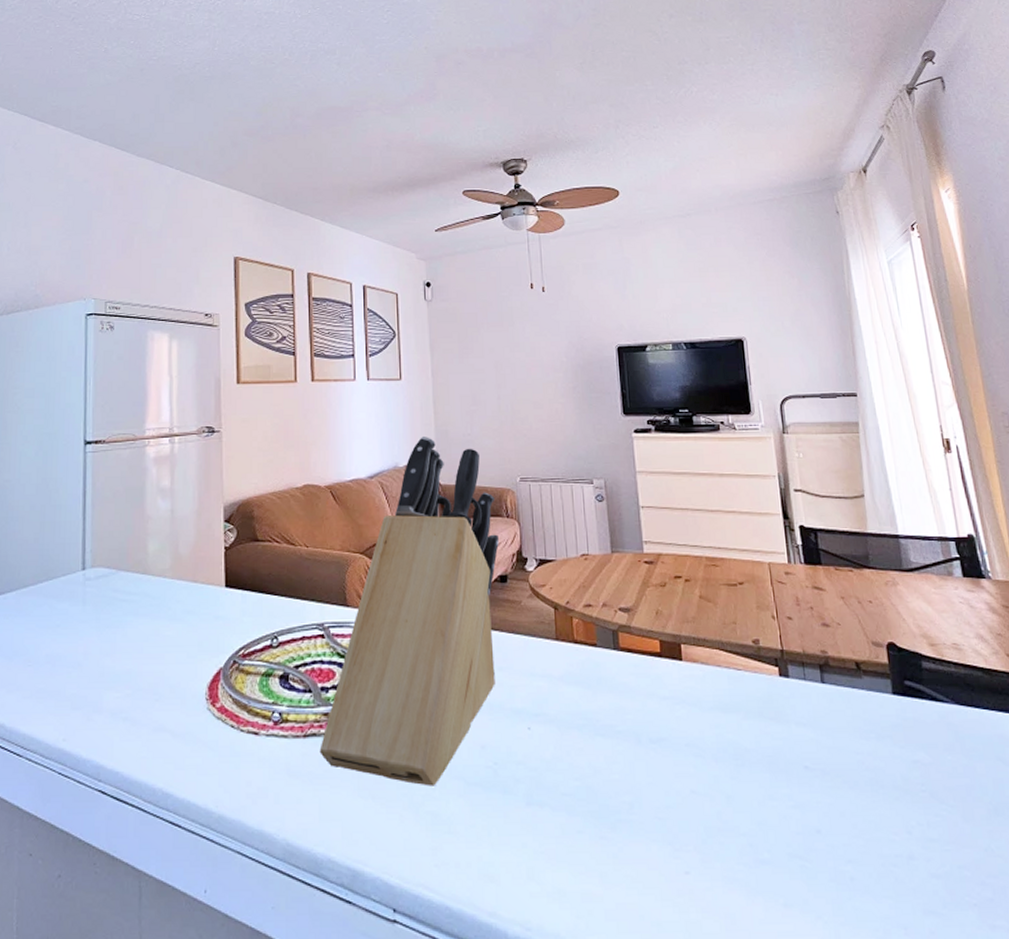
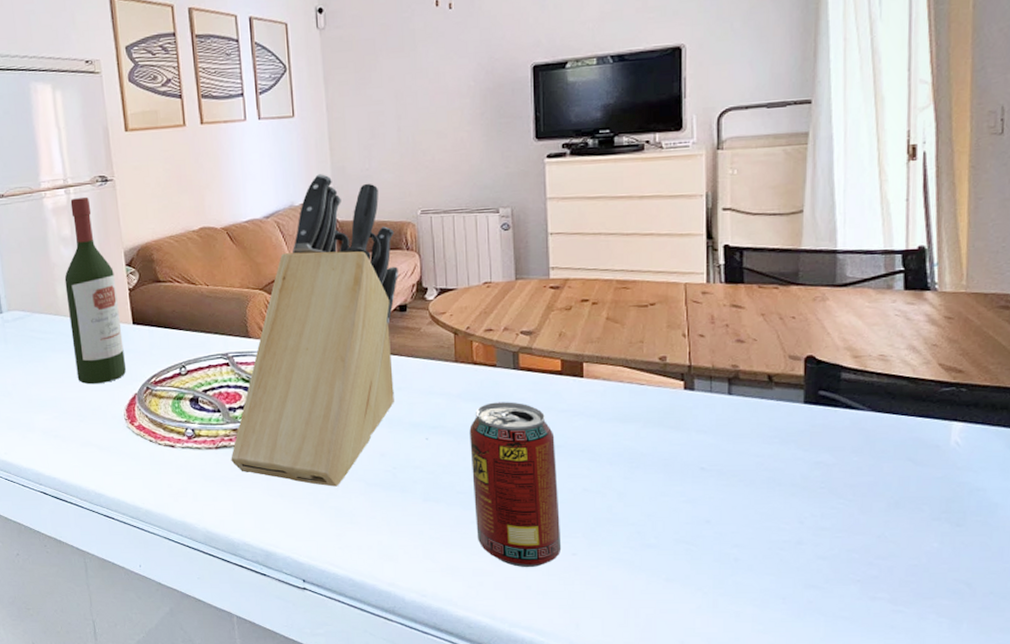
wine bottle: none [157,447,213,656] -> present [64,196,126,385]
beverage can: none [572,686,674,891] -> present [469,402,562,568]

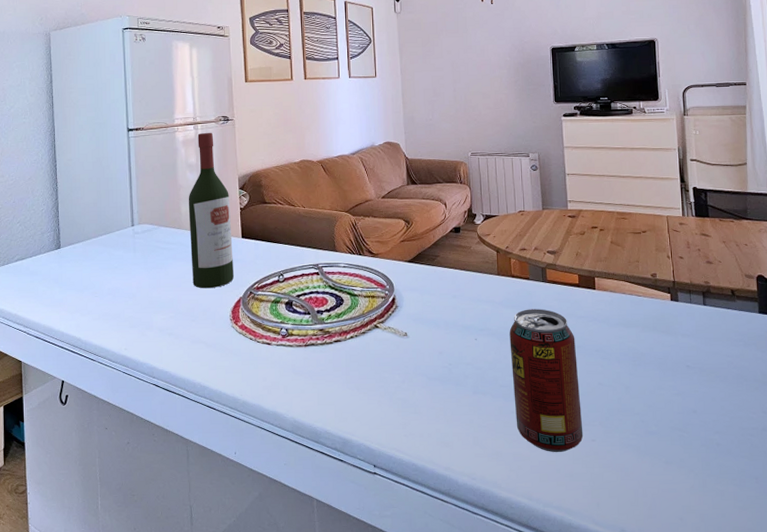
knife block: present [231,174,398,487] -> none [317,122,454,381]

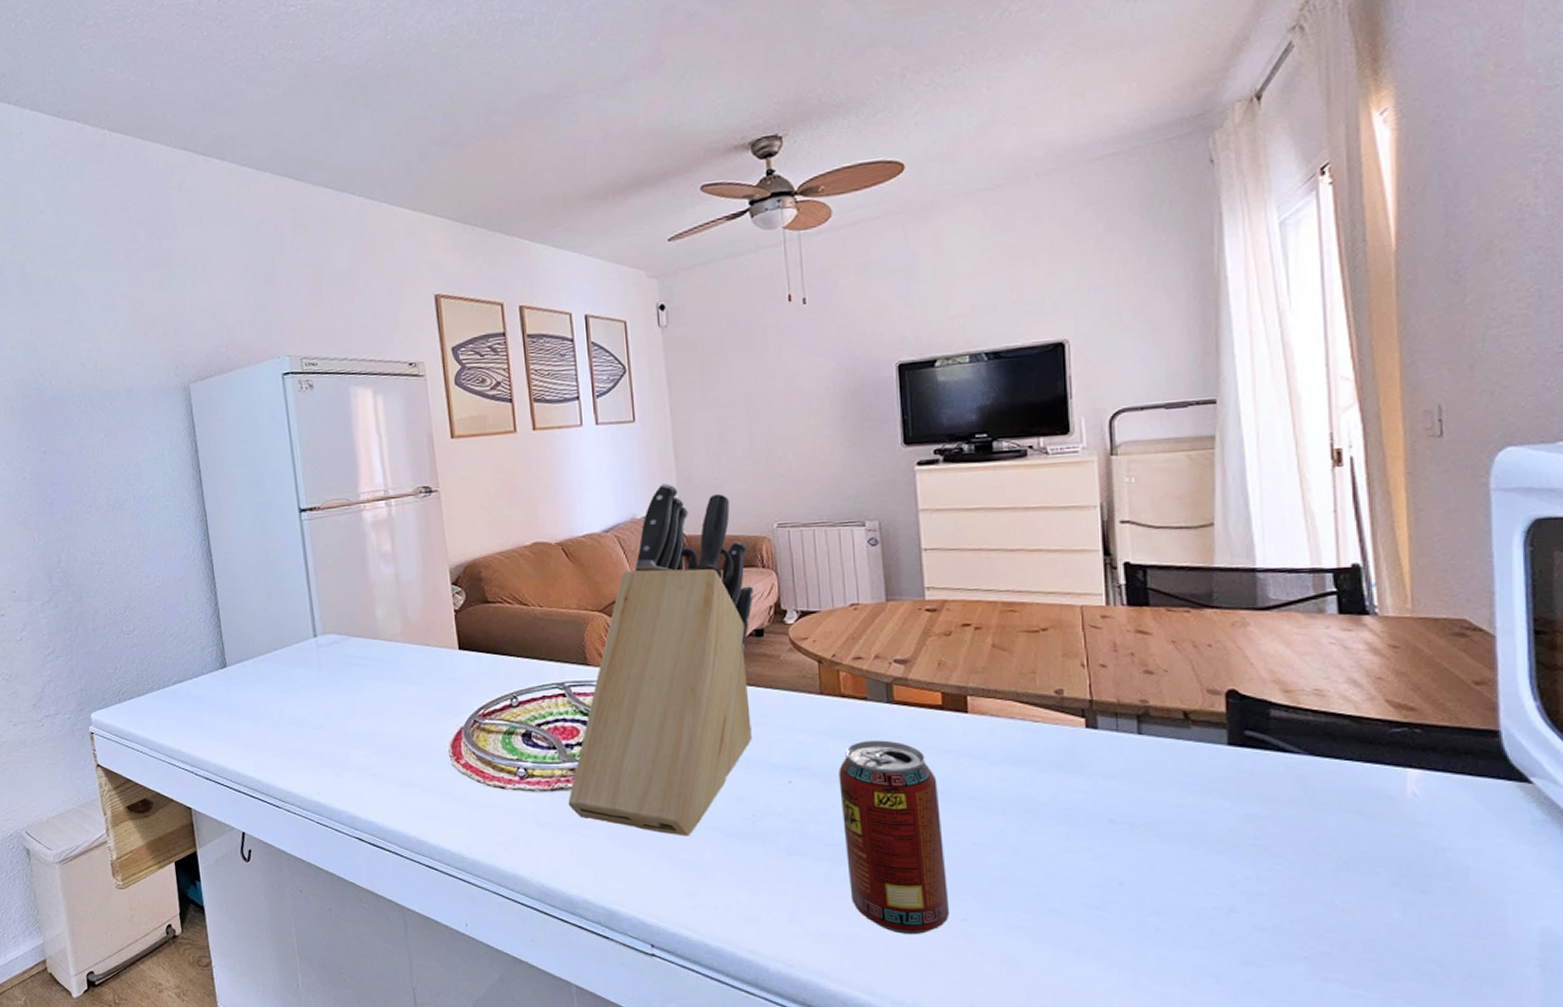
wine bottle: present [188,132,234,289] -> none [384,509,451,717]
knife block: none [317,122,454,381] -> present [568,484,754,836]

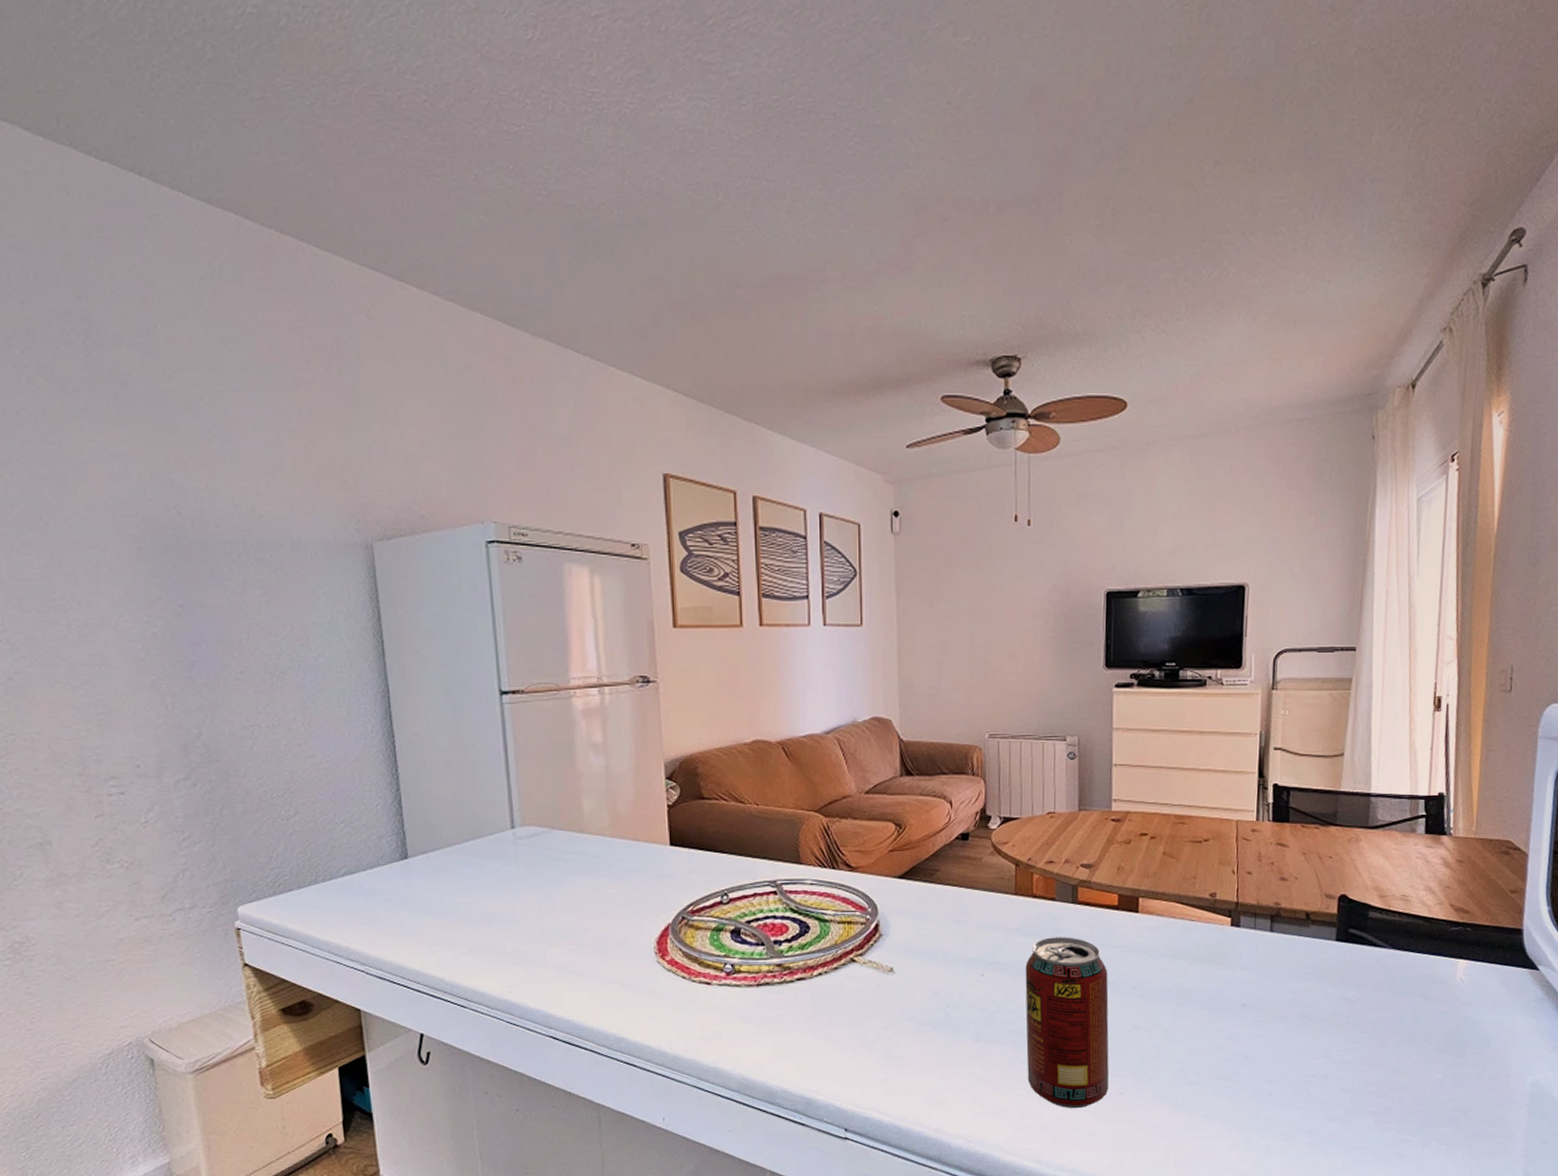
knife block: present [568,484,754,836] -> none [773,689,962,1027]

